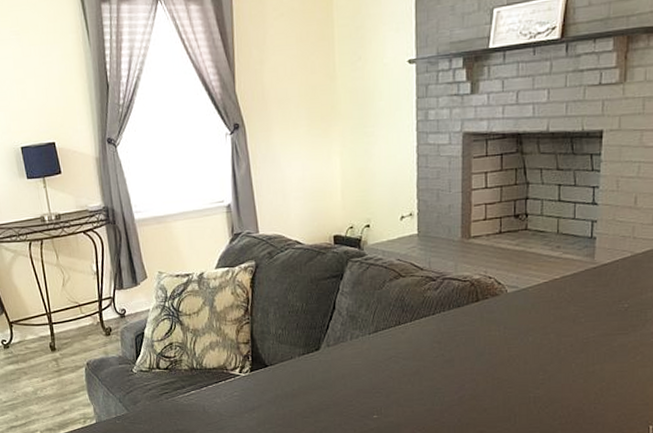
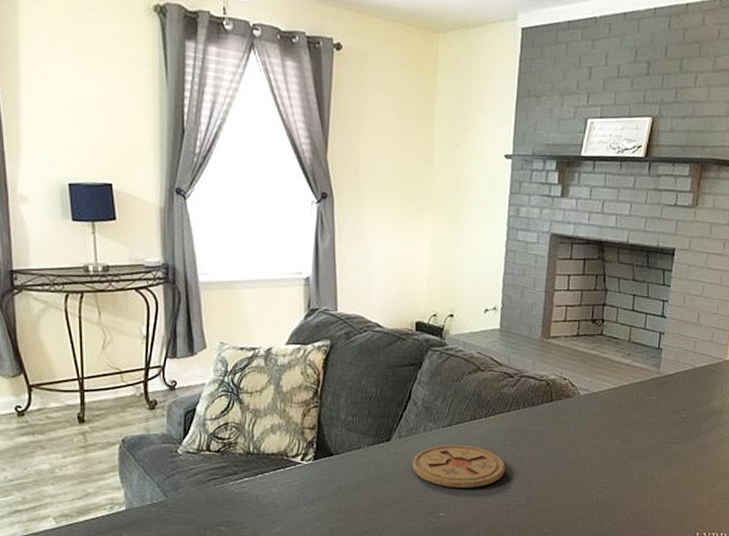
coaster: none [343,349,435,391] -> present [412,444,505,488]

